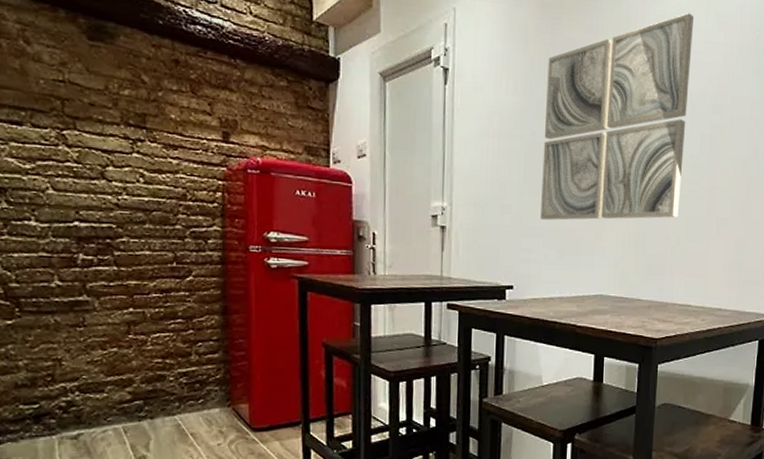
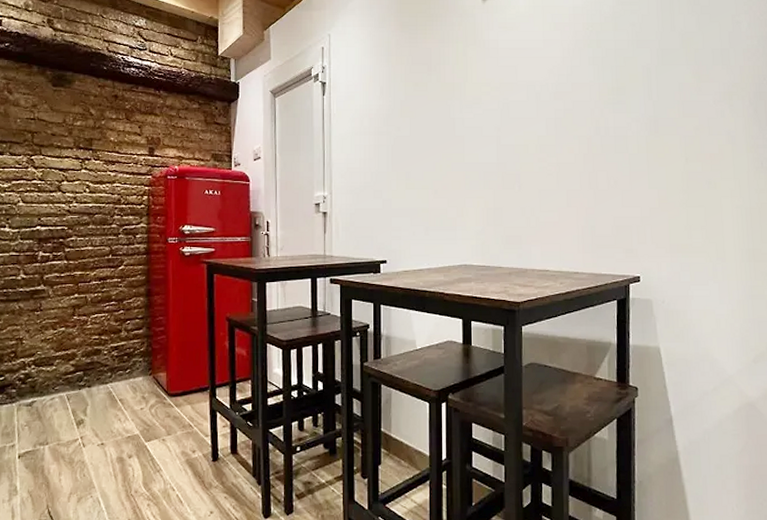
wall art: present [541,13,695,221] -> none [407,18,532,201]

